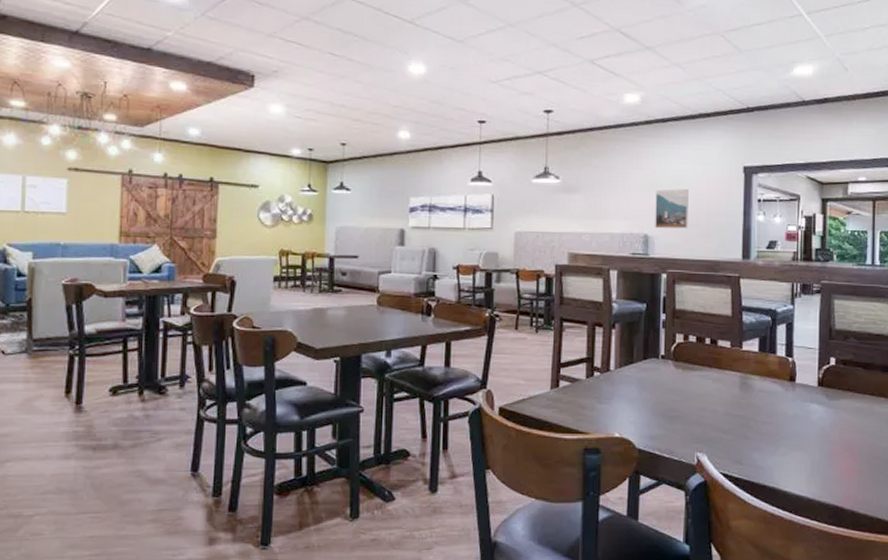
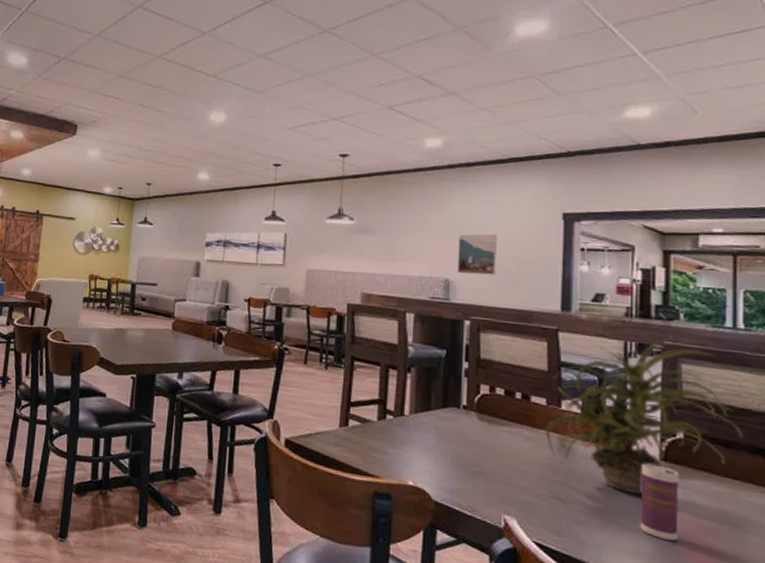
potted plant: none [730,278,877,419] -> present [545,338,742,495]
beverage can: none [802,390,832,454] -> present [640,463,679,541]

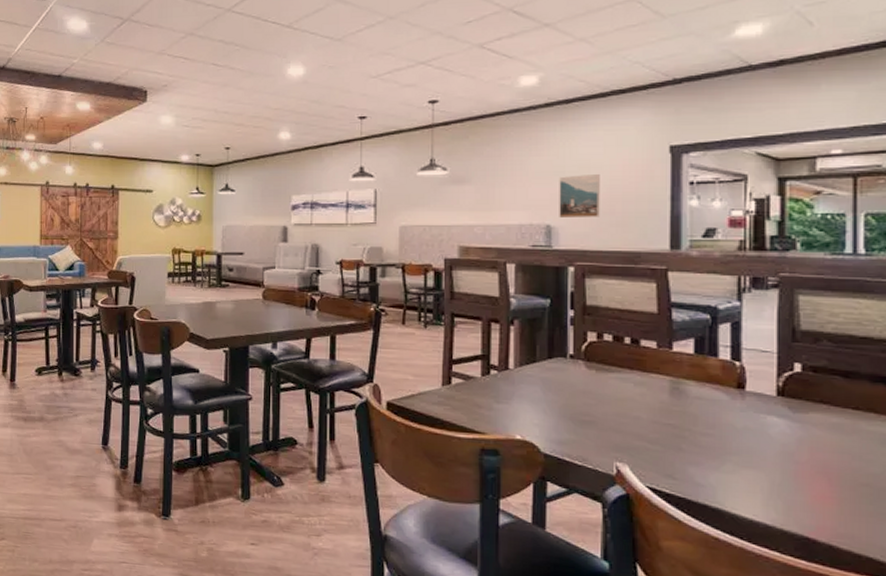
potted plant: present [545,338,742,495] -> none [656,270,863,433]
beverage can: present [640,463,679,541] -> none [756,400,797,476]

